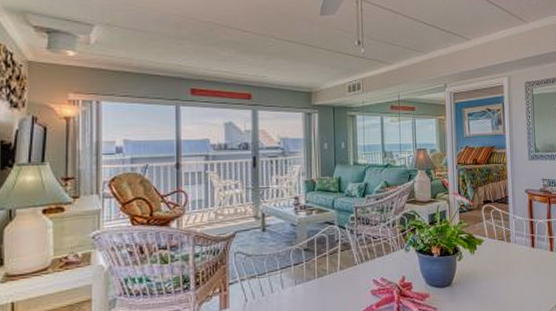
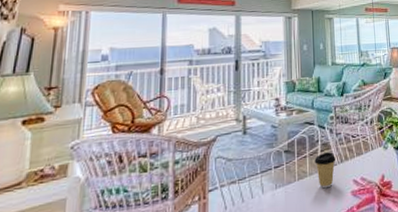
coffee cup: none [334,252,356,287] -> present [314,152,336,189]

